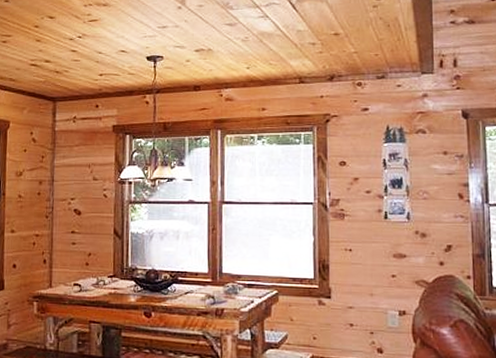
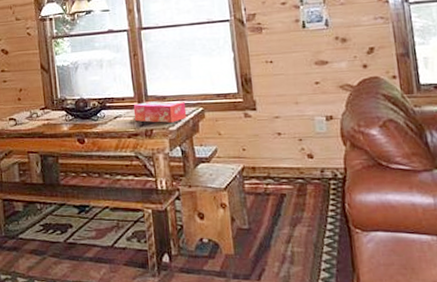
tissue box: none [206,279,261,304] -> present [133,101,187,123]

